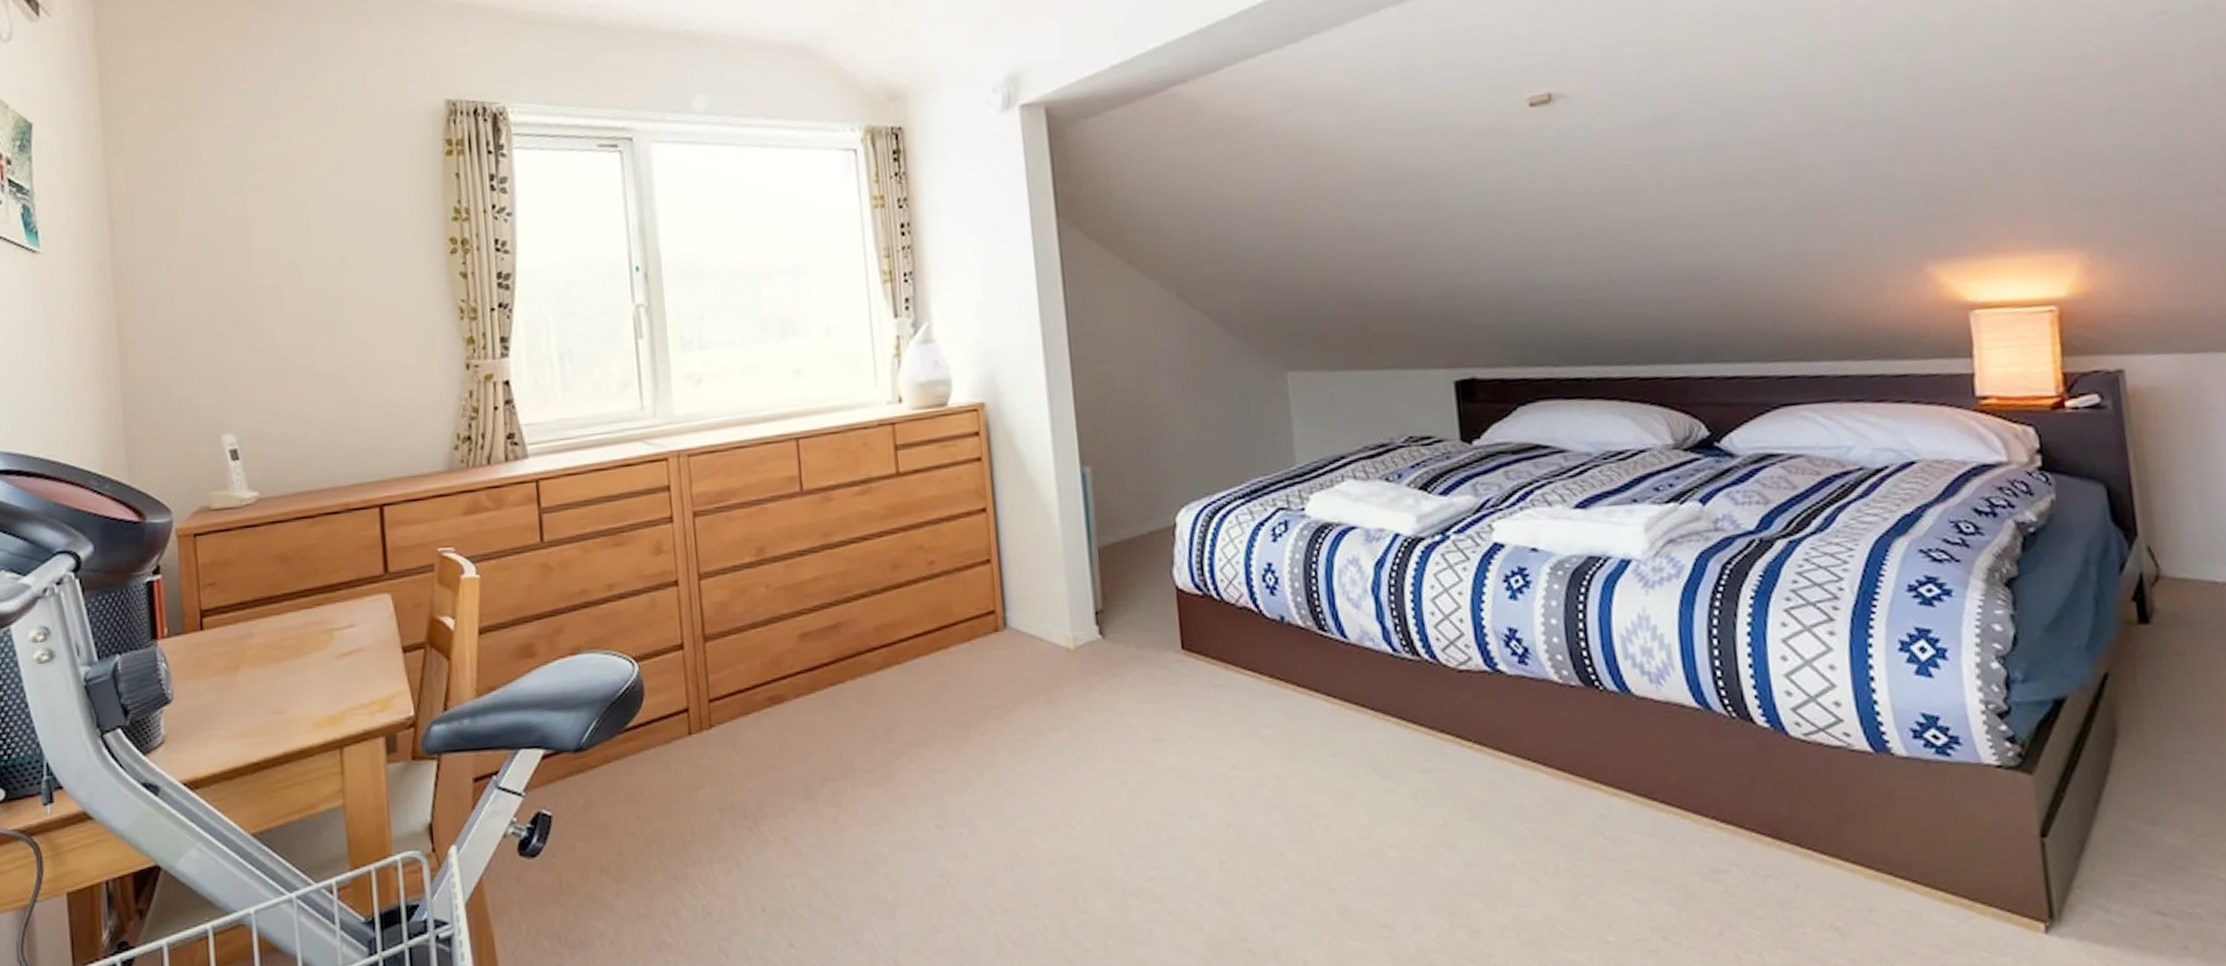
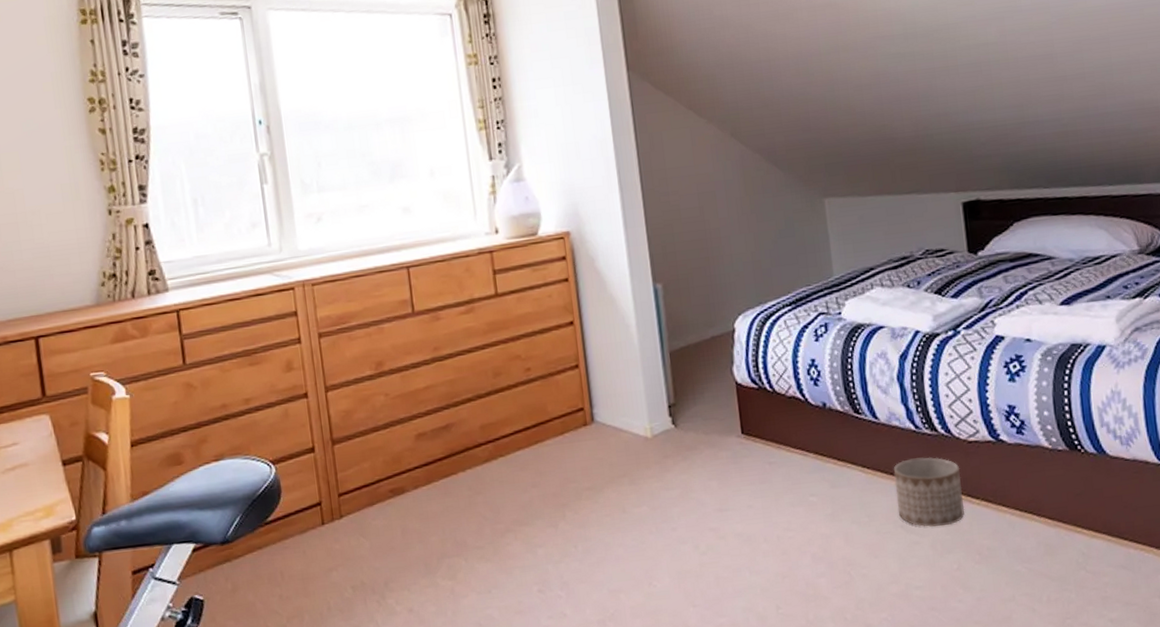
planter: none [1365,686,1453,773] -> present [893,456,965,527]

